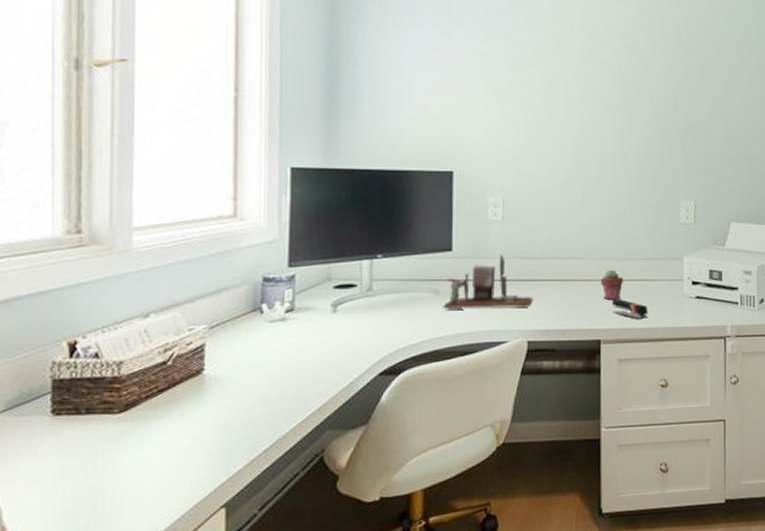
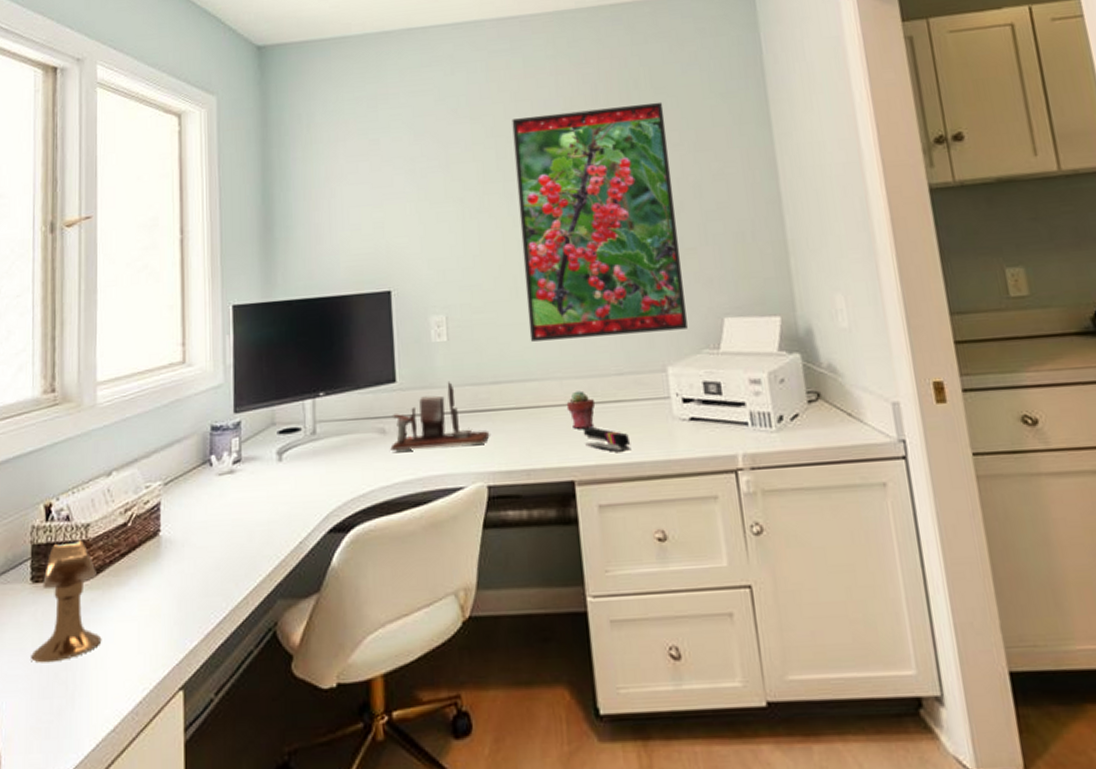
spoon rest: none [52,376,136,489] -> present [31,540,102,663]
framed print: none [575,35,705,228] -> present [512,102,688,342]

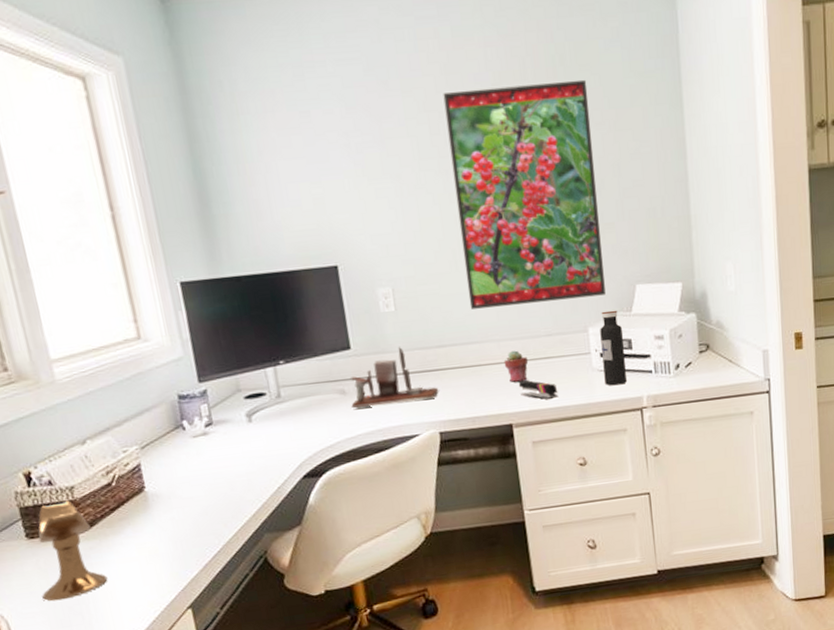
water bottle: none [681,347,716,439] -> present [600,310,627,386]

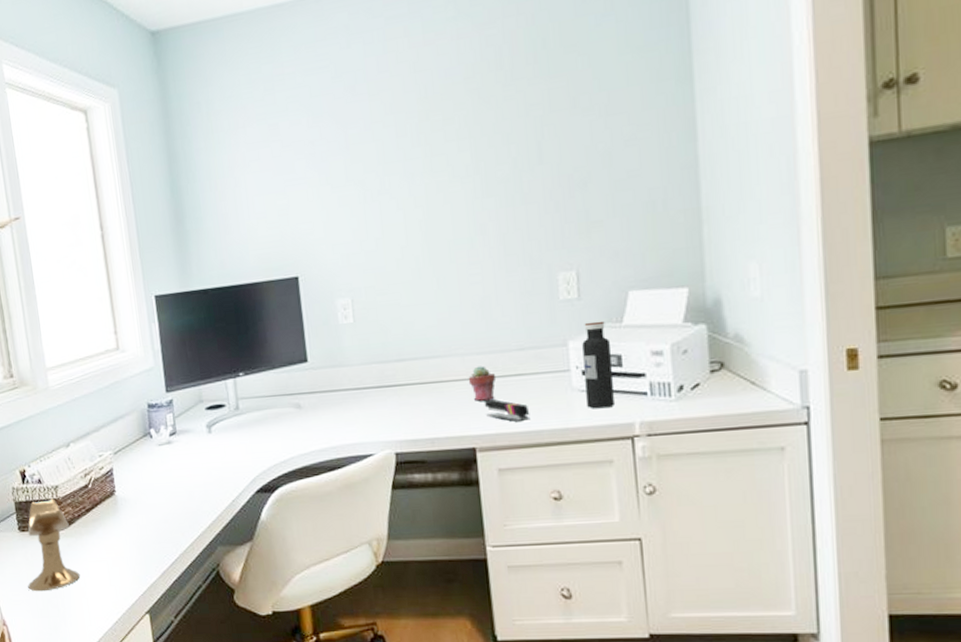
desk organizer: present [350,346,439,408] -> none [305,359,396,423]
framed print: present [443,79,606,309] -> none [411,61,590,321]

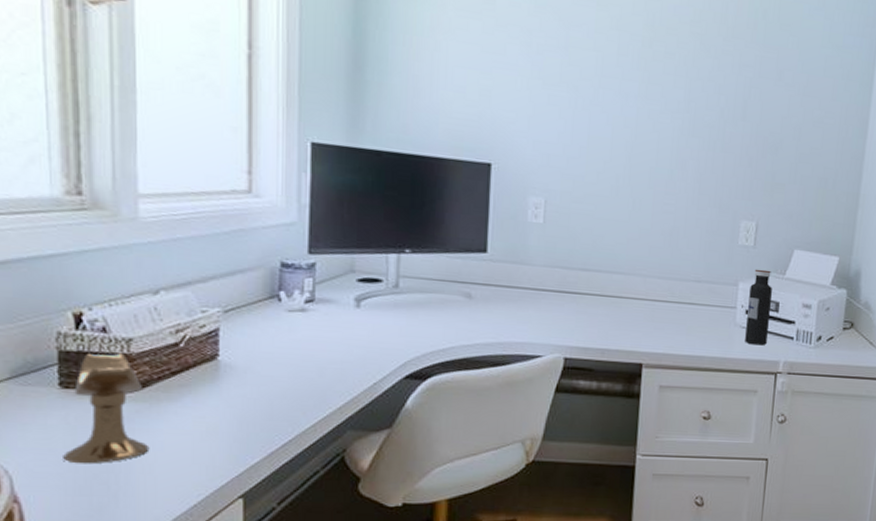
potted succulent: present [468,366,497,401] -> none [646,289,672,322]
stapler: present [484,399,531,423] -> none [656,322,696,347]

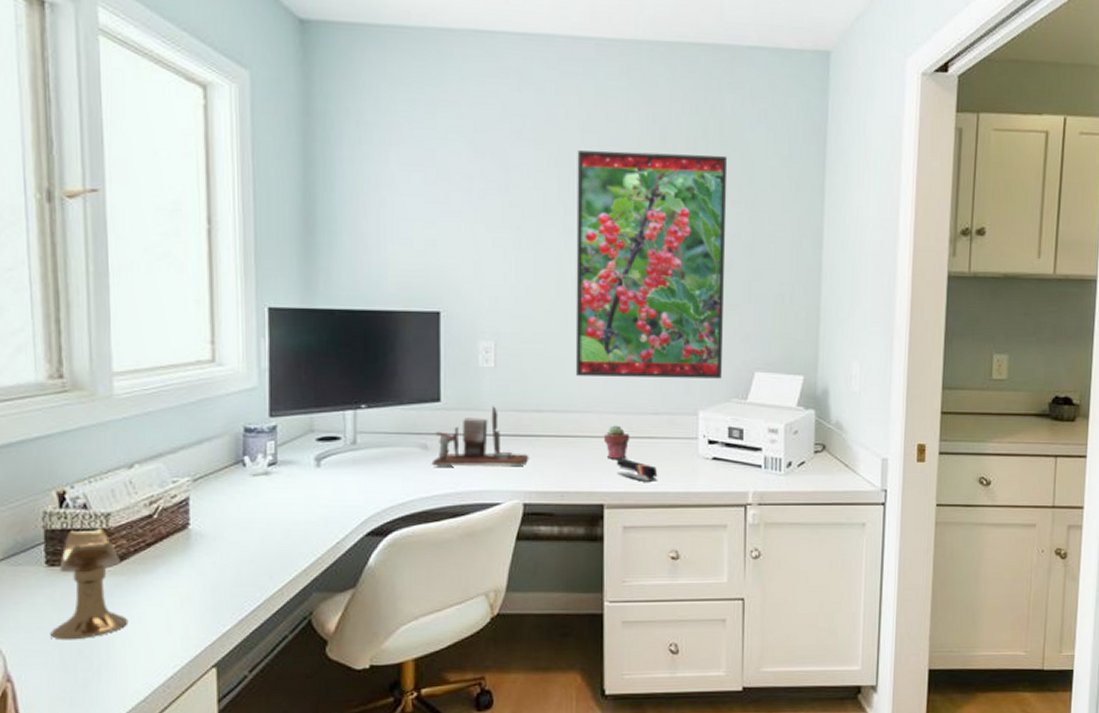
desk organizer: none [475,260,573,321] -> present [431,405,529,466]
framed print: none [623,16,785,253] -> present [575,150,728,379]
potted succulent: none [646,289,672,322] -> present [603,425,630,459]
stapler: none [656,322,696,347] -> present [616,459,658,483]
water bottle: present [745,269,772,346] -> none [709,395,734,477]

